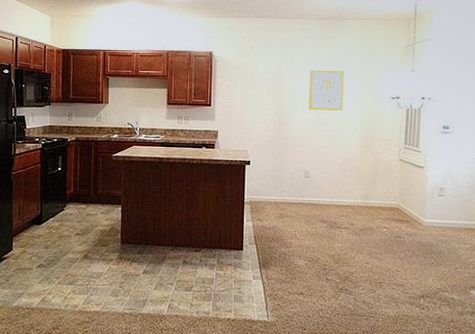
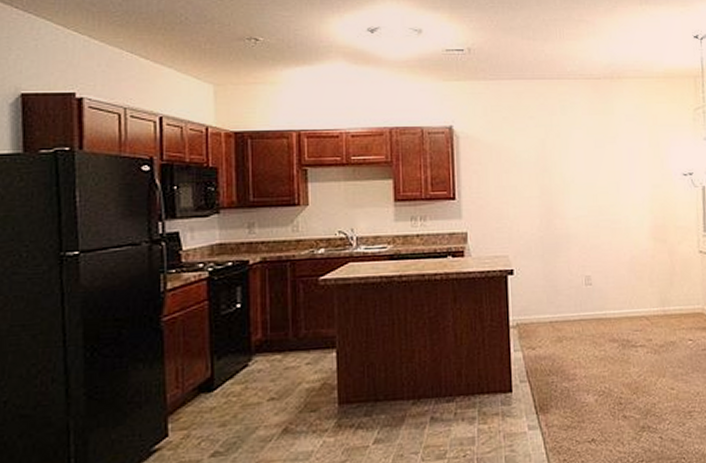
wall art: present [308,70,344,112] -> none [582,144,627,197]

